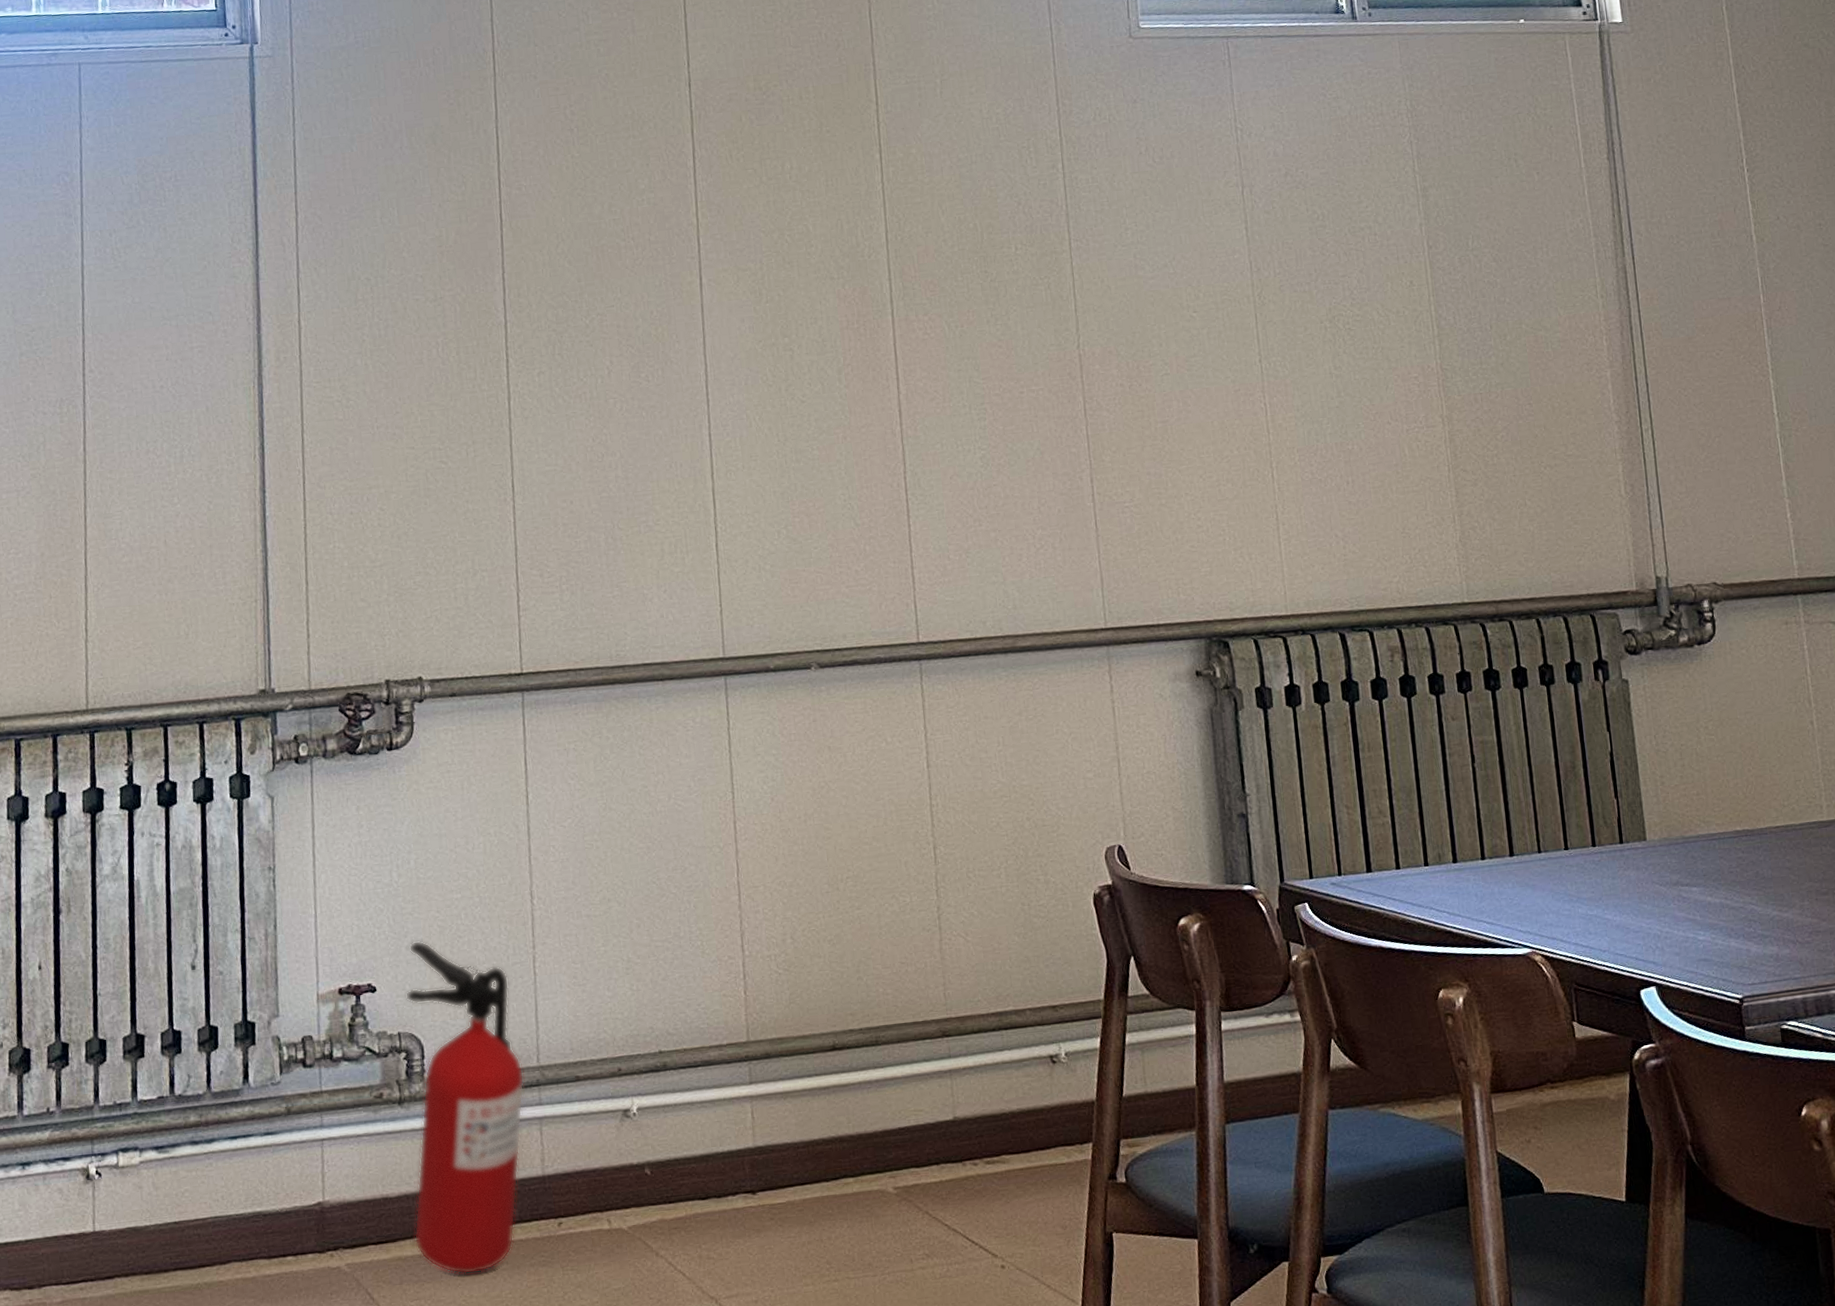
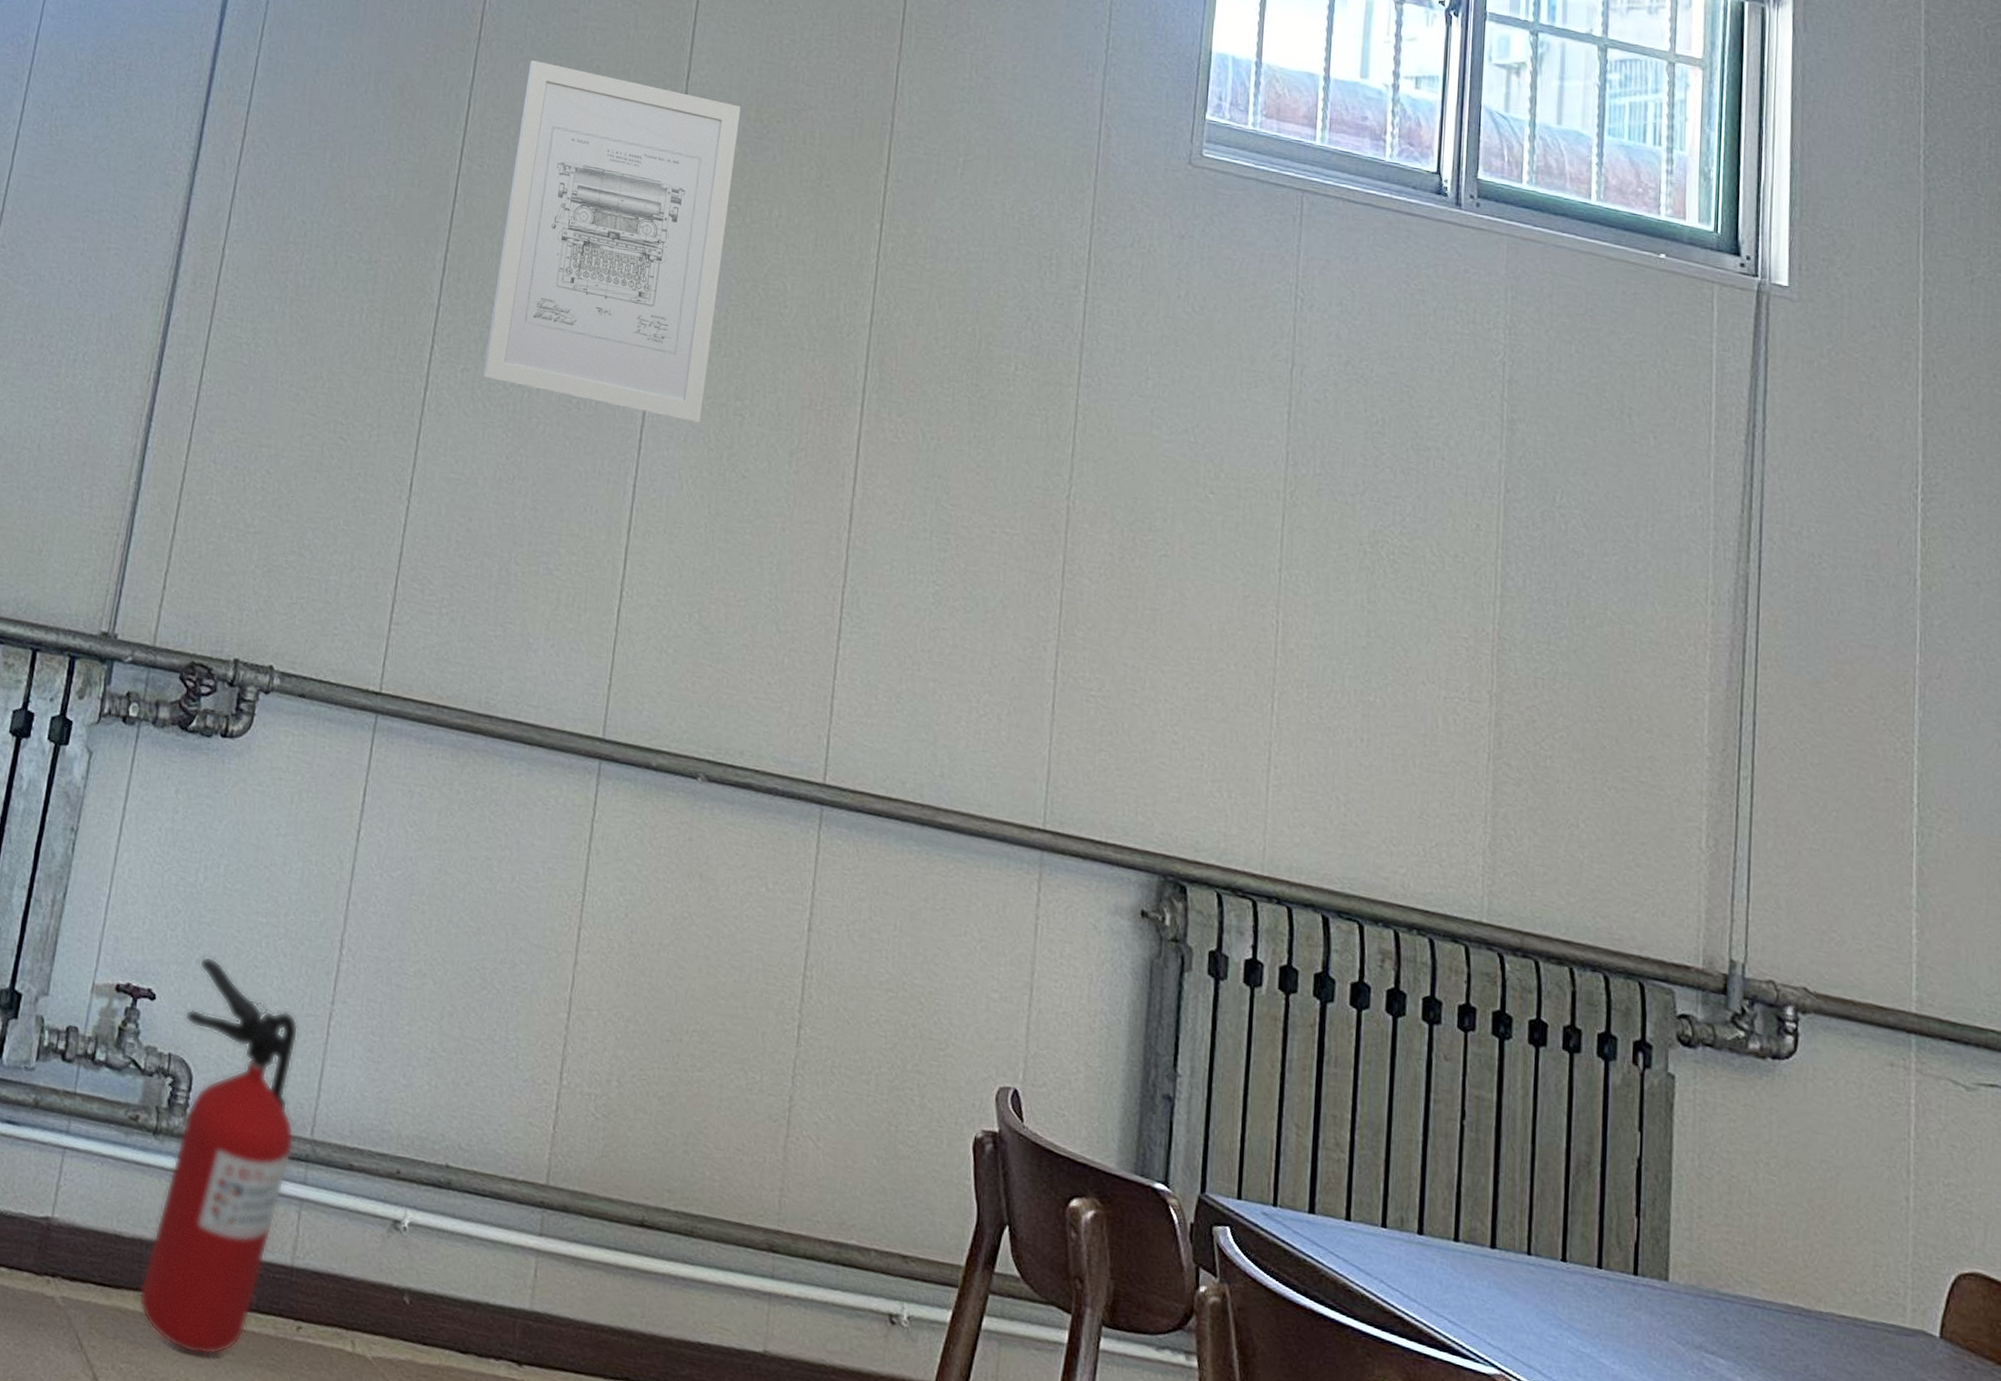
wall art: none [545,79,757,376] -> present [483,60,742,423]

